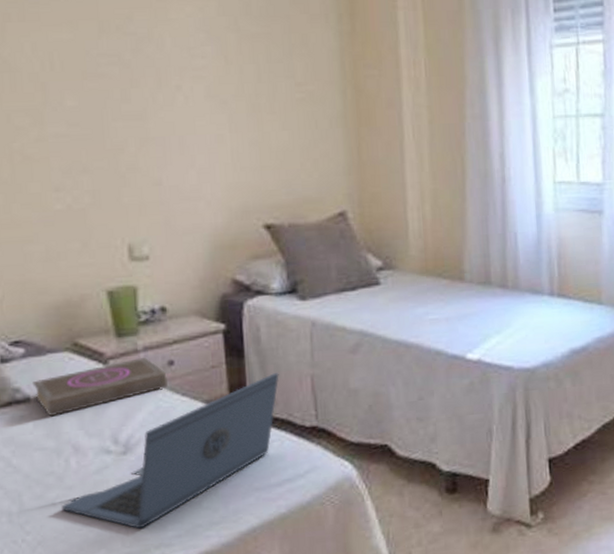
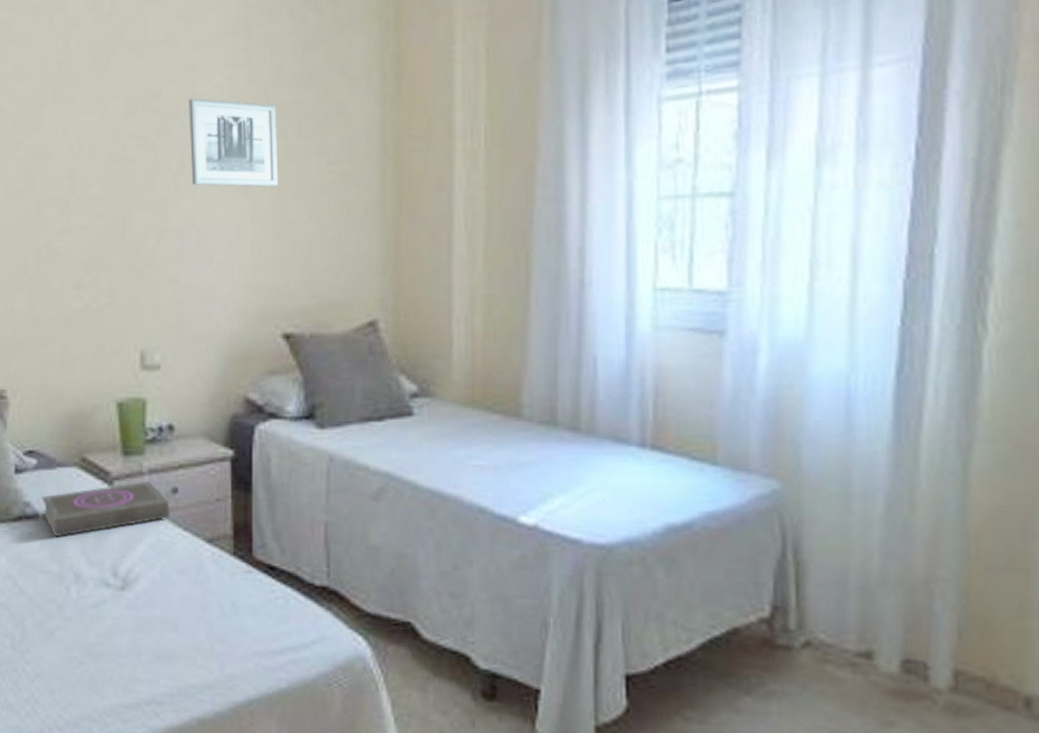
laptop: present [61,373,279,529] -> none [59,515,289,678]
wall art: none [161,24,253,103] -> present [189,98,279,188]

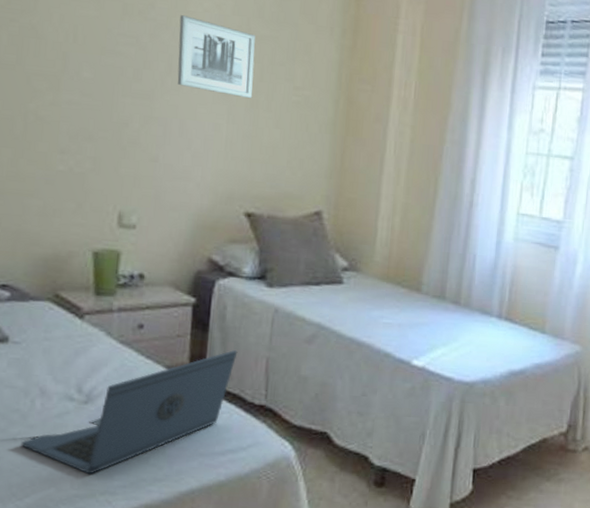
book: present [42,480,170,538] -> none [12,316,136,359]
laptop: none [59,515,289,678] -> present [21,350,238,474]

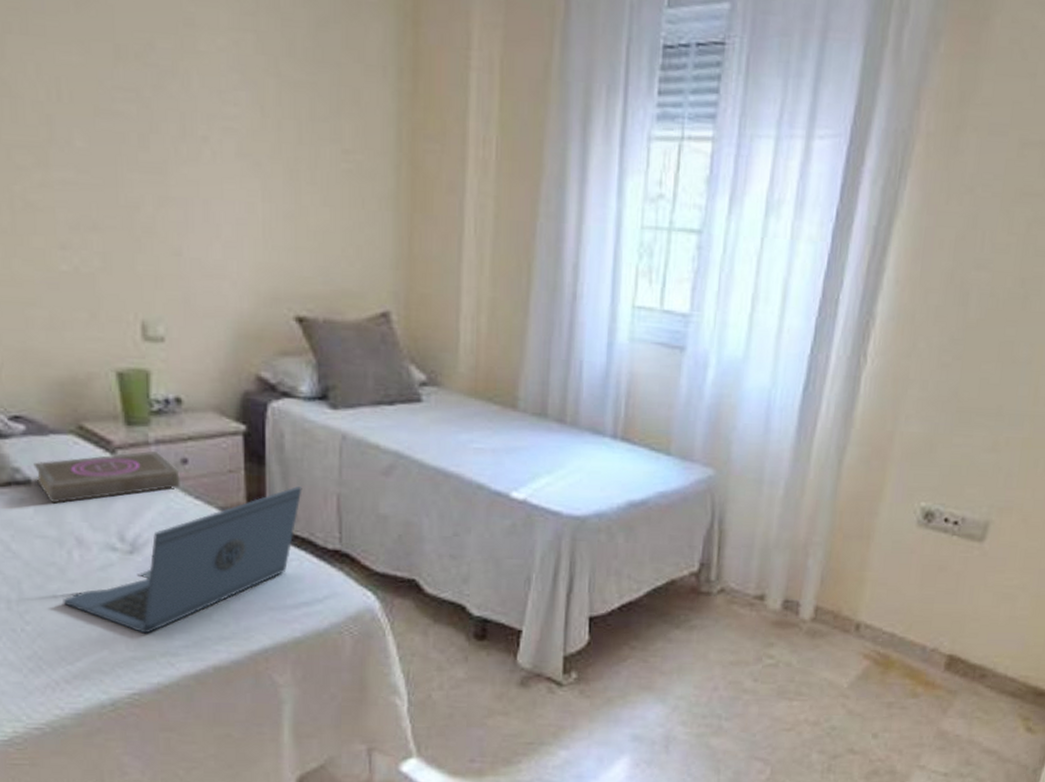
book: none [12,316,136,359] -> present [33,450,180,504]
wall art: present [177,15,256,99] -> none [188,57,291,168]

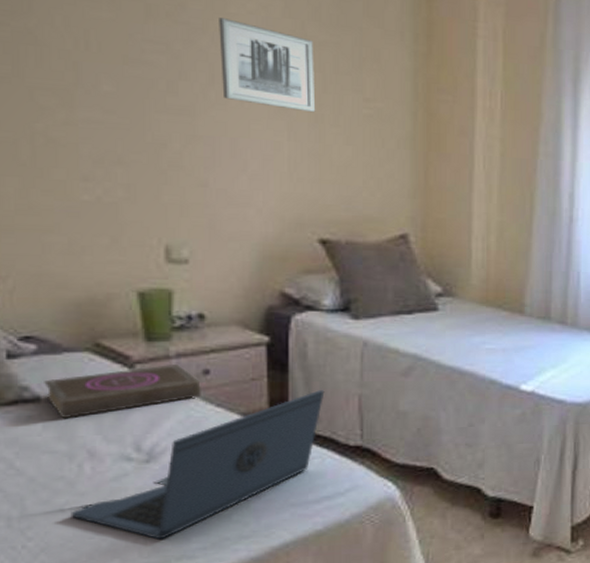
wall art: none [188,57,291,168] -> present [219,18,316,113]

